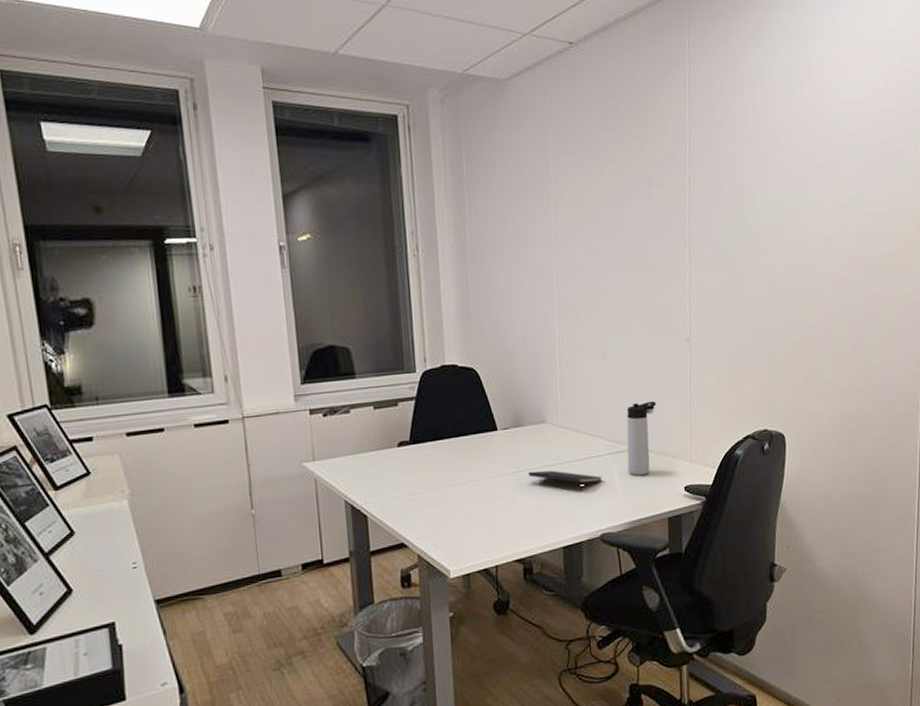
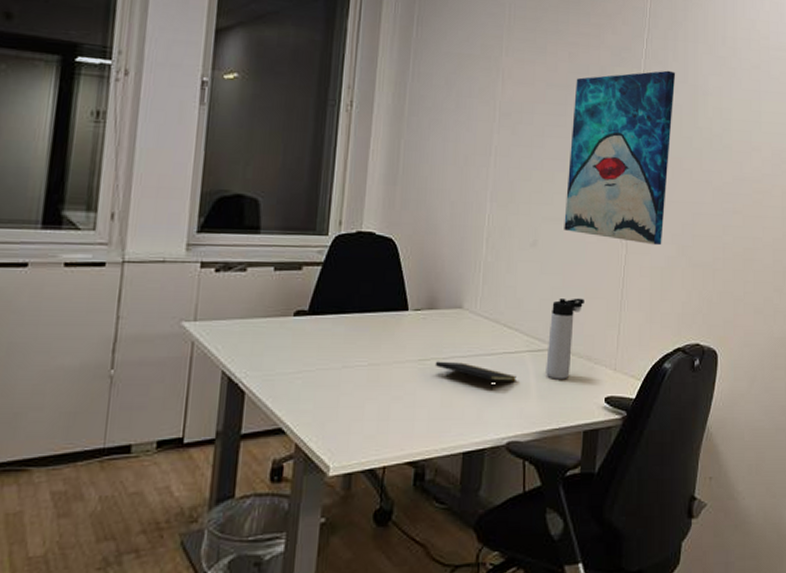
wall art: none [624,173,724,344] -> present [564,70,676,246]

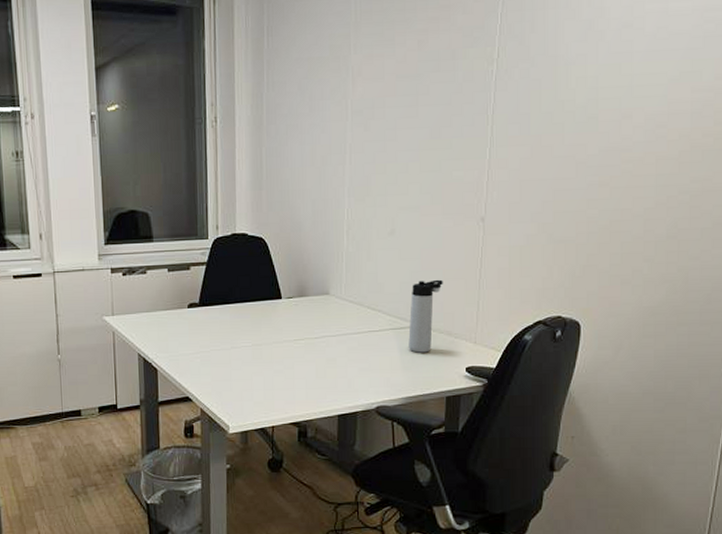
notepad: present [435,361,517,390] -> none [308,340,382,364]
wall art: present [564,70,676,246] -> none [420,44,534,225]

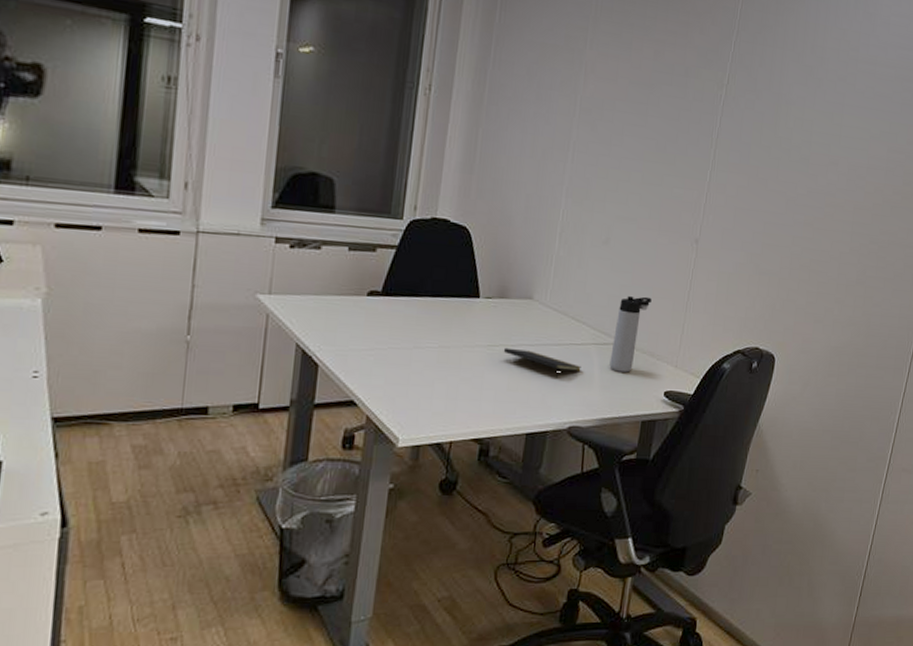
notepad: none [308,340,382,364] -> present [503,347,581,378]

